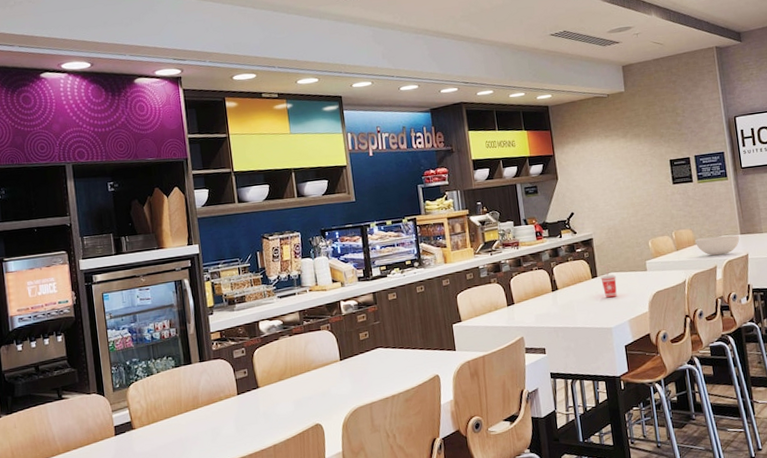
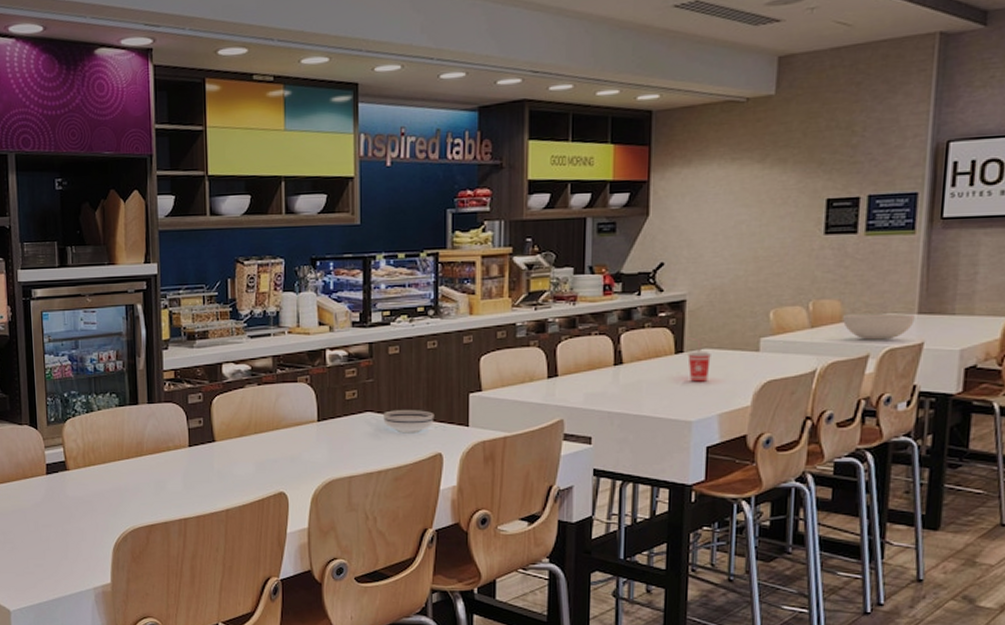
bowl: none [390,341,430,363] -> present [383,410,435,433]

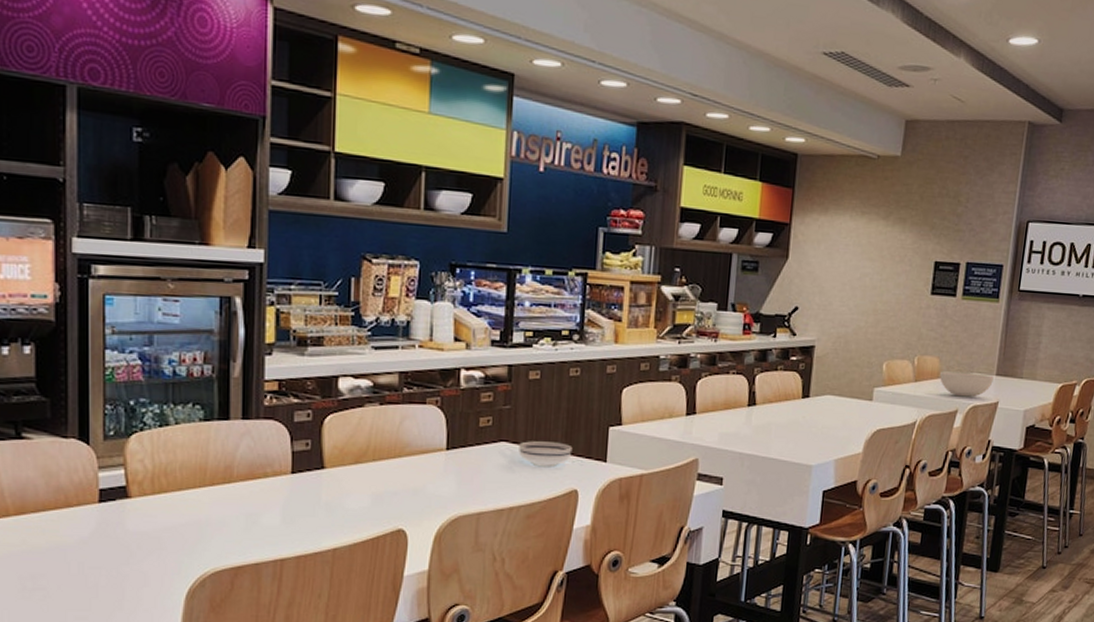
beverage cup: present [683,336,711,382] -> none [810,381,833,427]

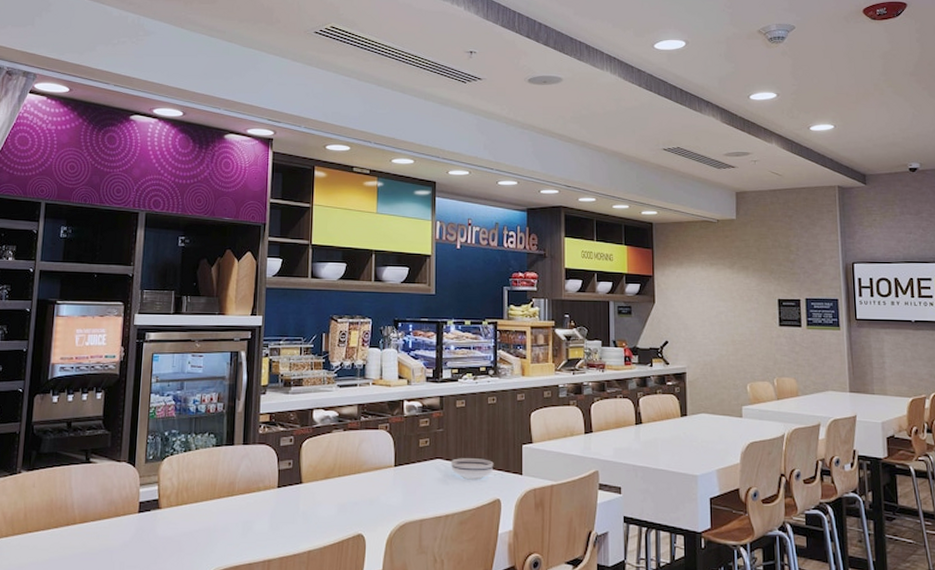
bowl: present [940,371,994,397] -> none [799,390,848,412]

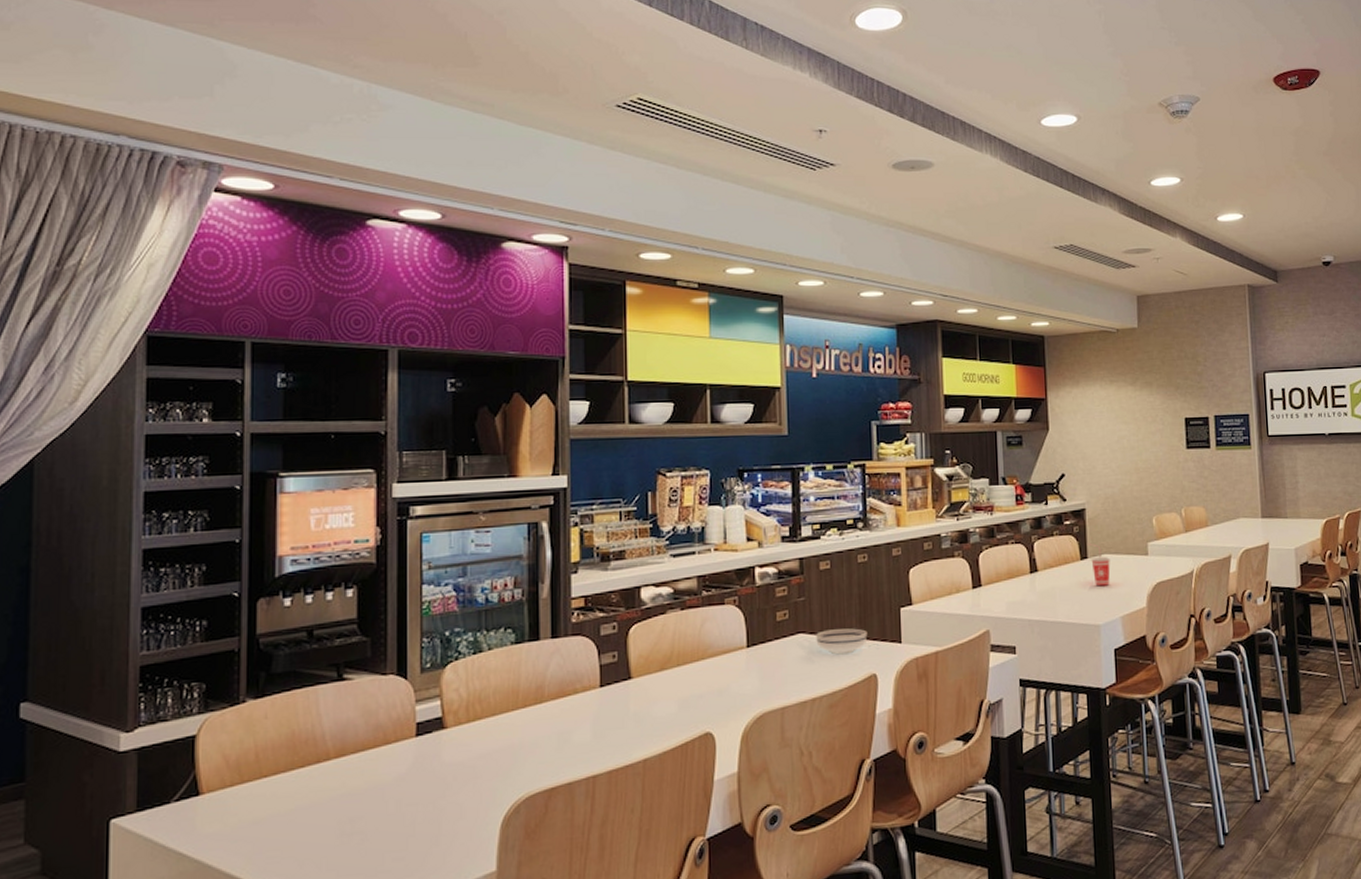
beverage cup: none [686,402,708,442] -> present [1086,543,1111,587]

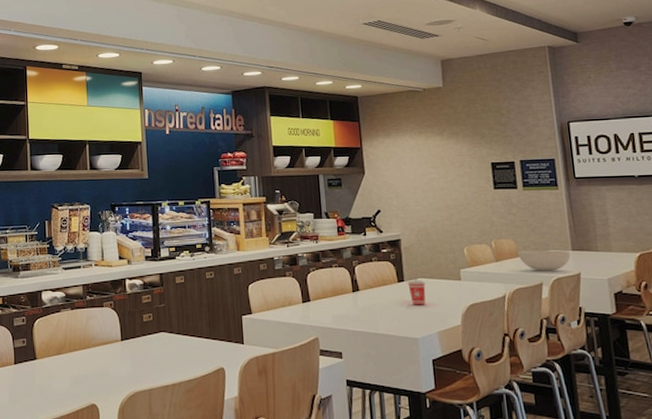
bowl: present [816,628,868,655] -> none [174,330,216,351]
bowl: none [1208,518,1260,542] -> present [518,250,571,271]

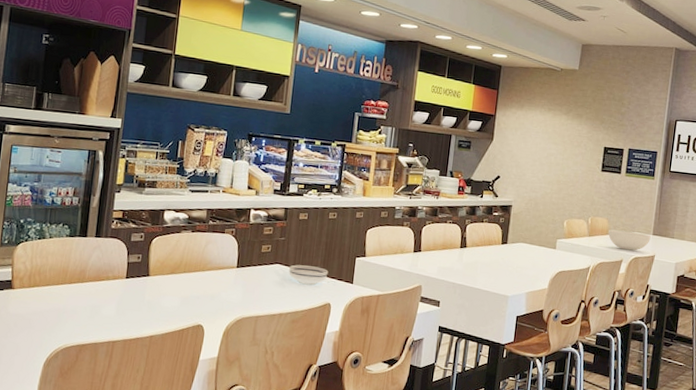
bowl: none [174,330,216,351] -> present [289,264,328,286]
beverage cup: present [402,268,426,305] -> none [508,232,525,267]

